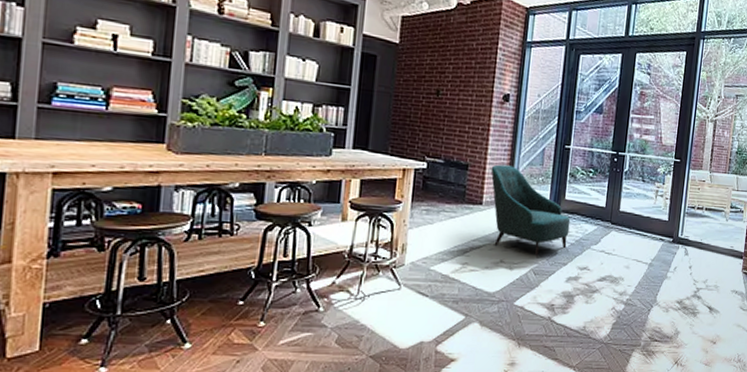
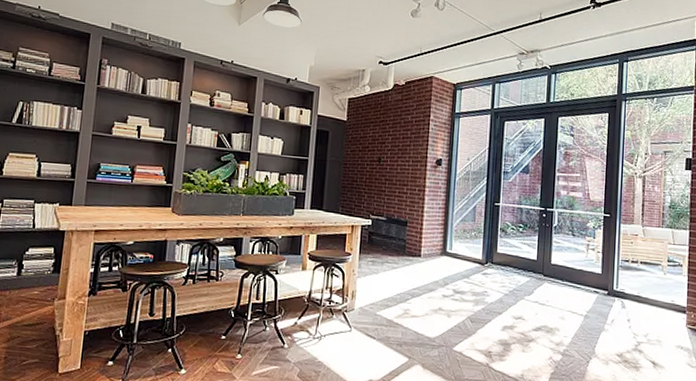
armchair: present [491,164,571,259] -> none [427,221,503,307]

